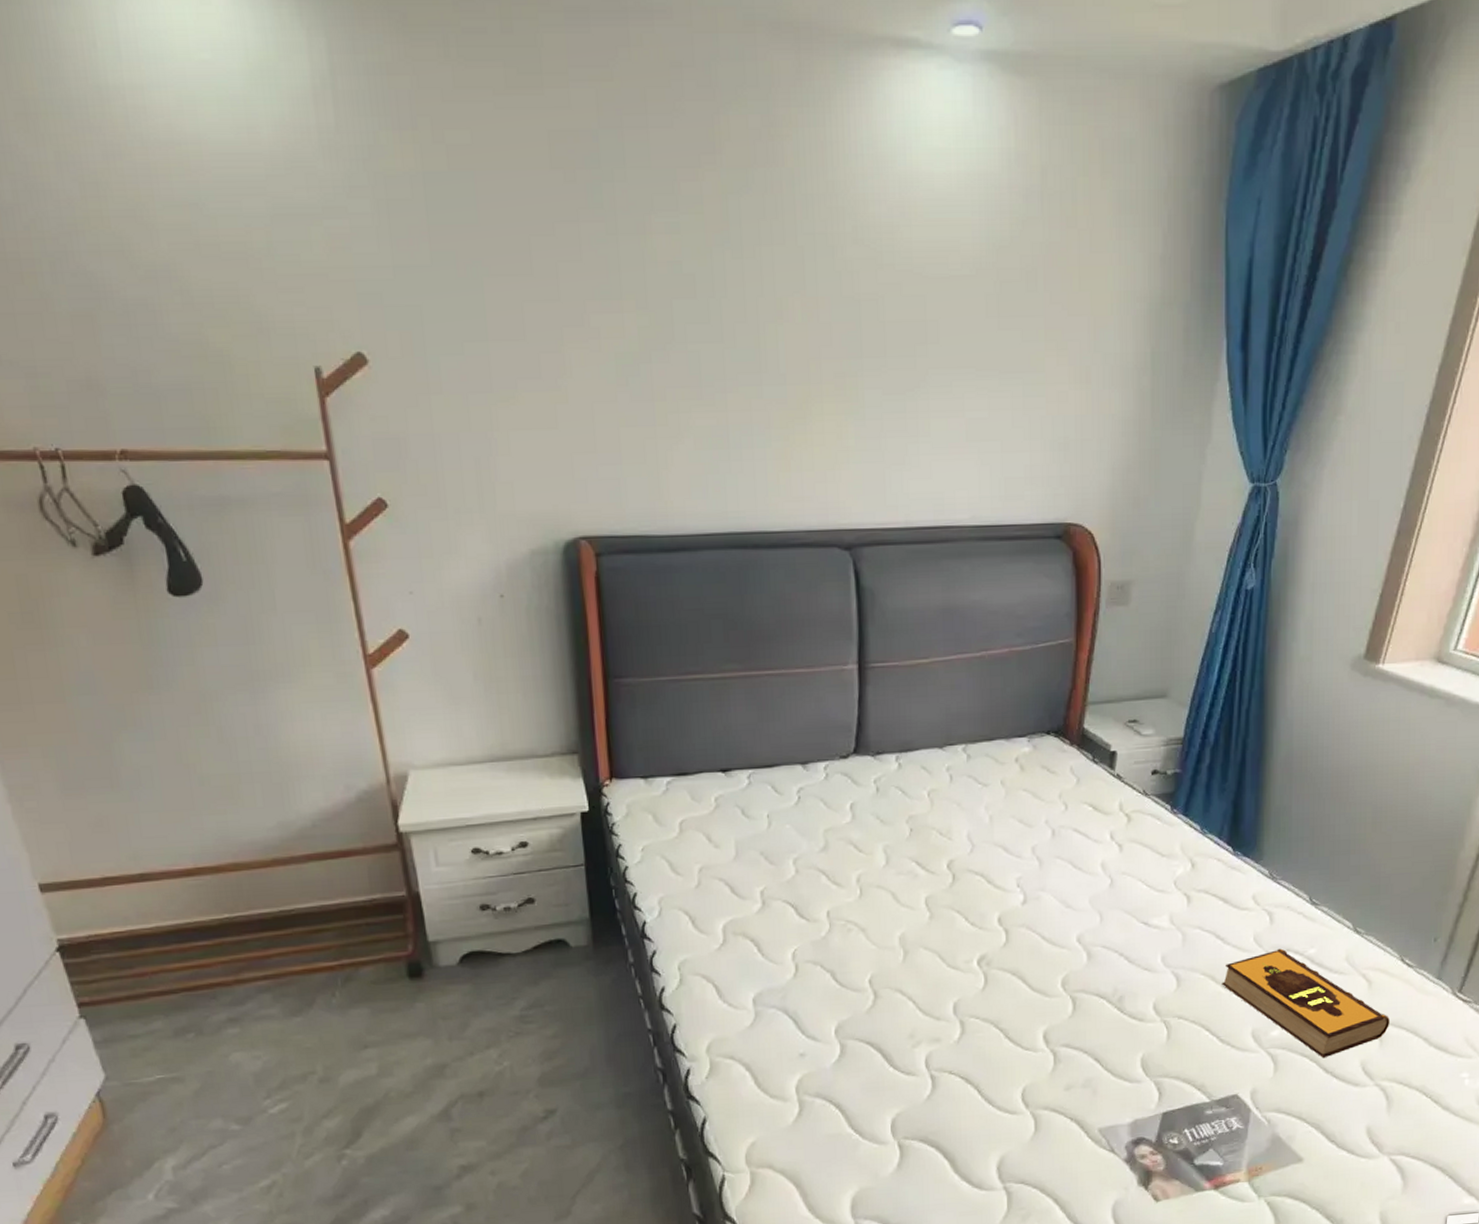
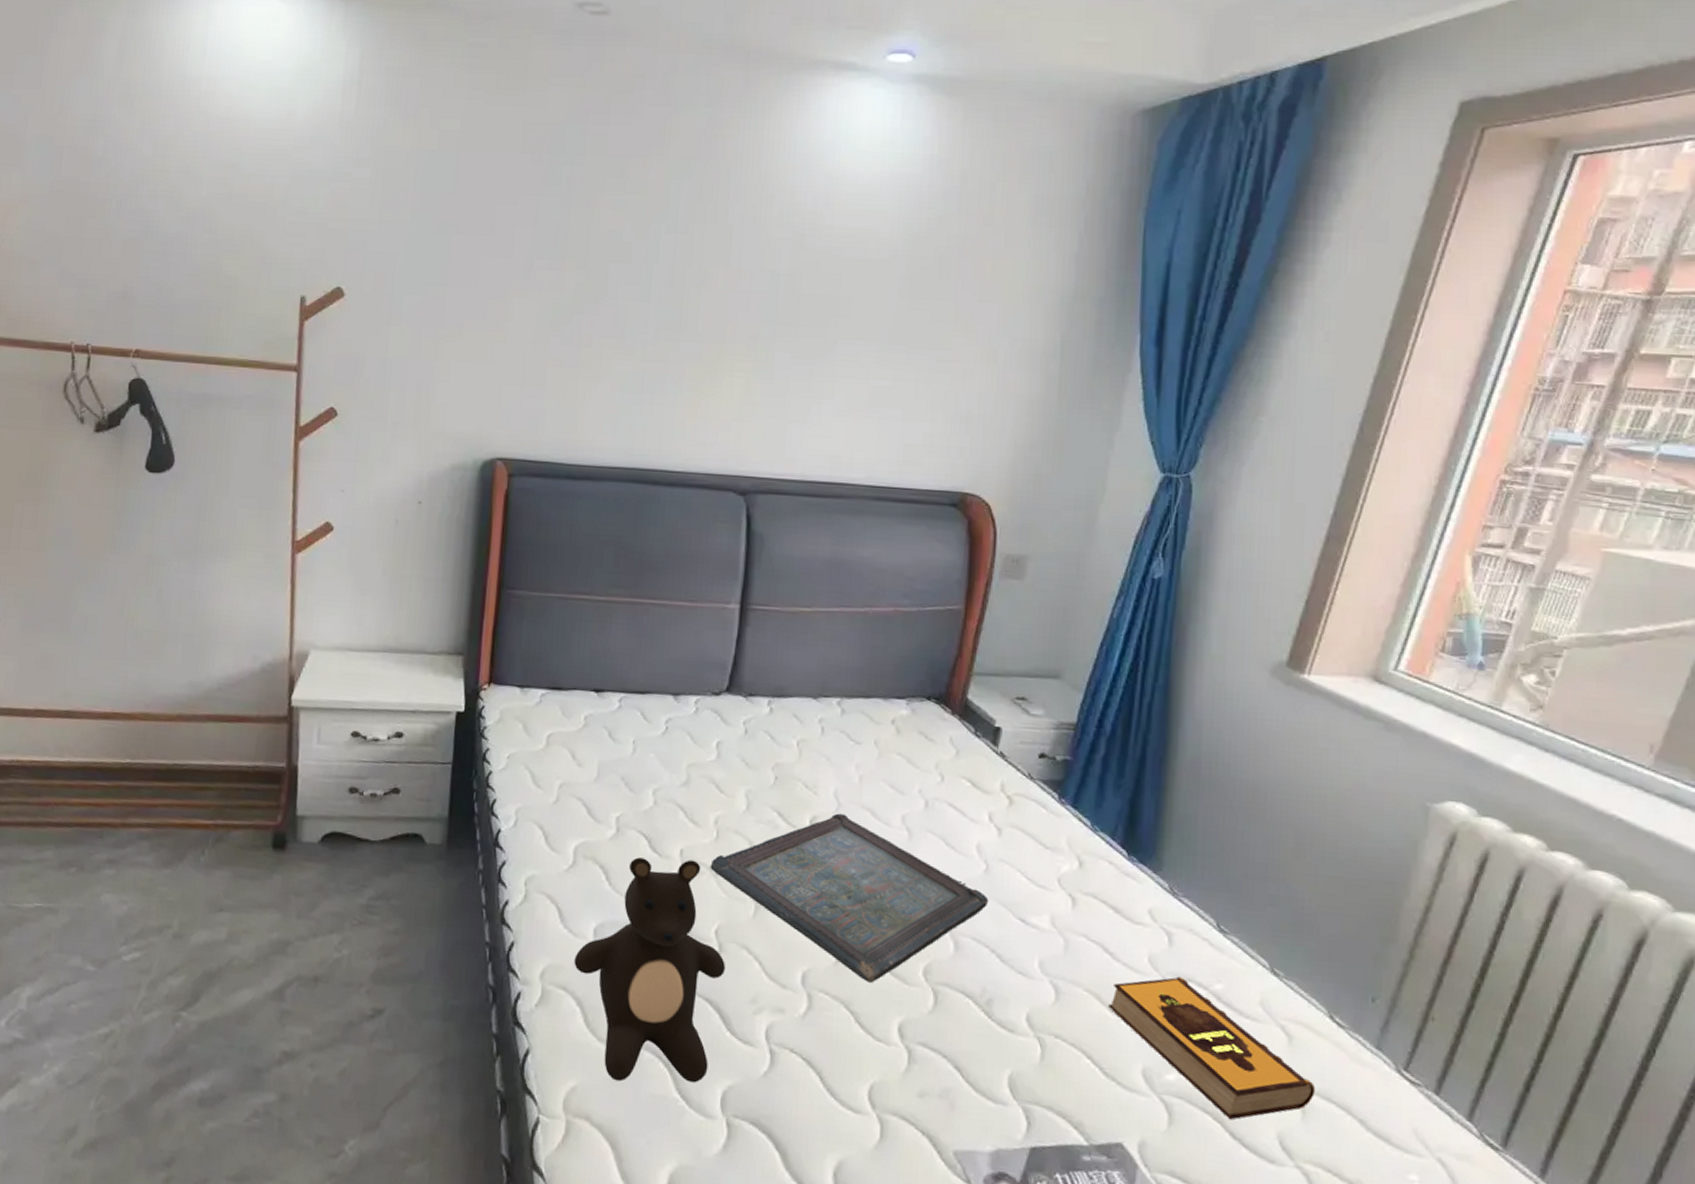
teddy bear: none [737,919,882,1130] -> present [574,857,725,1083]
serving tray: none [857,853,1115,1001] -> present [710,813,989,983]

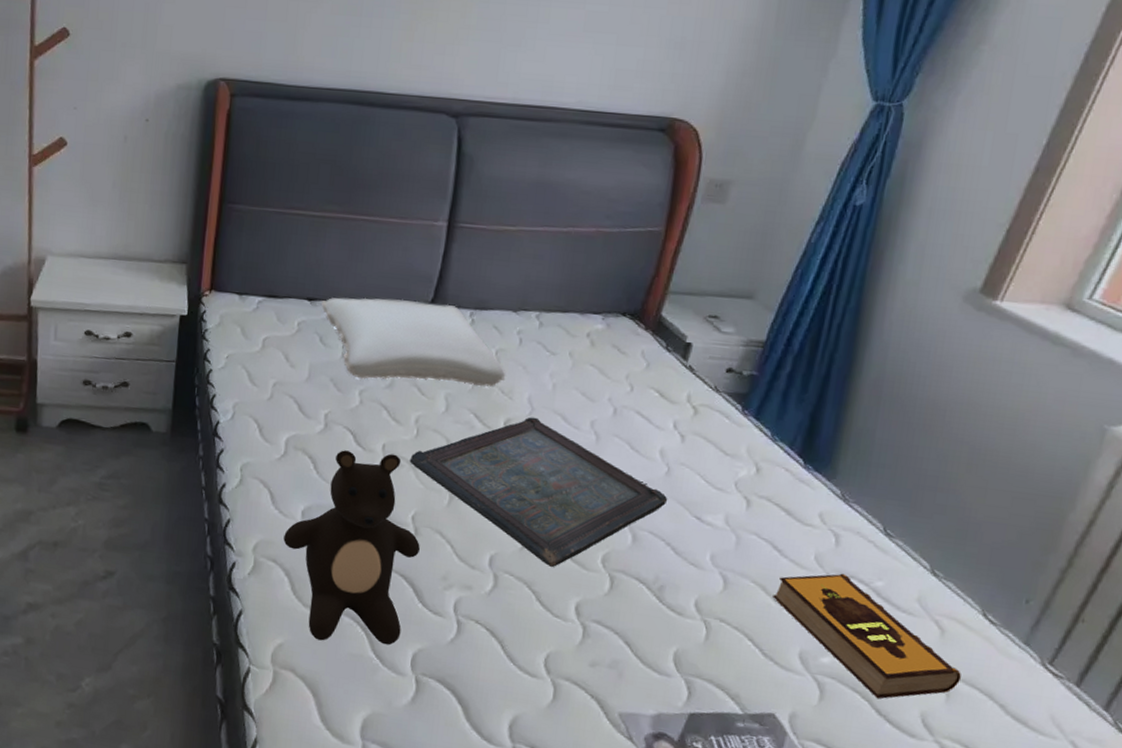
pillow: none [610,687,808,782] -> present [322,297,505,387]

